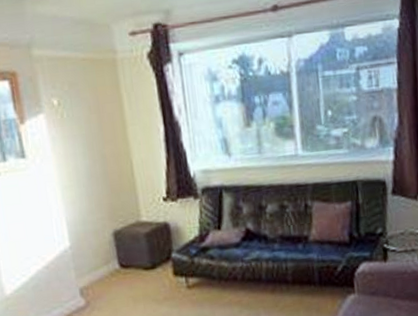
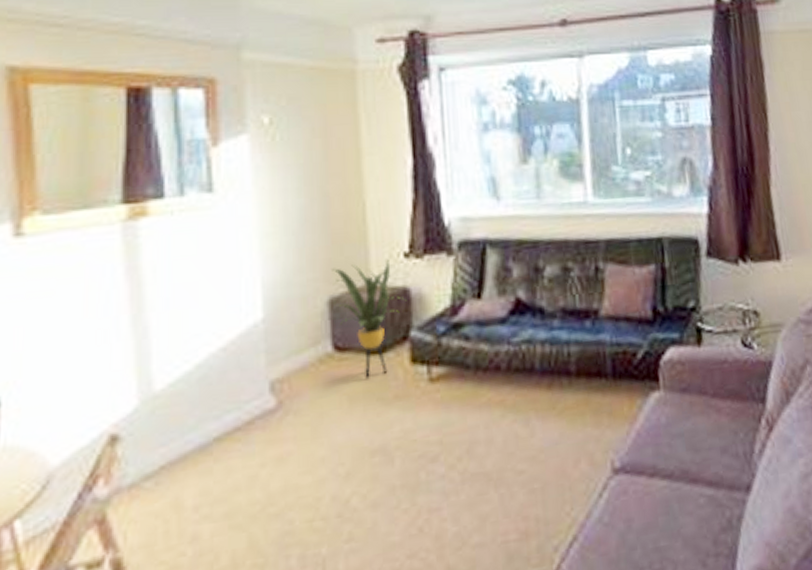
house plant: none [113,203,168,286] -> present [332,260,407,379]

